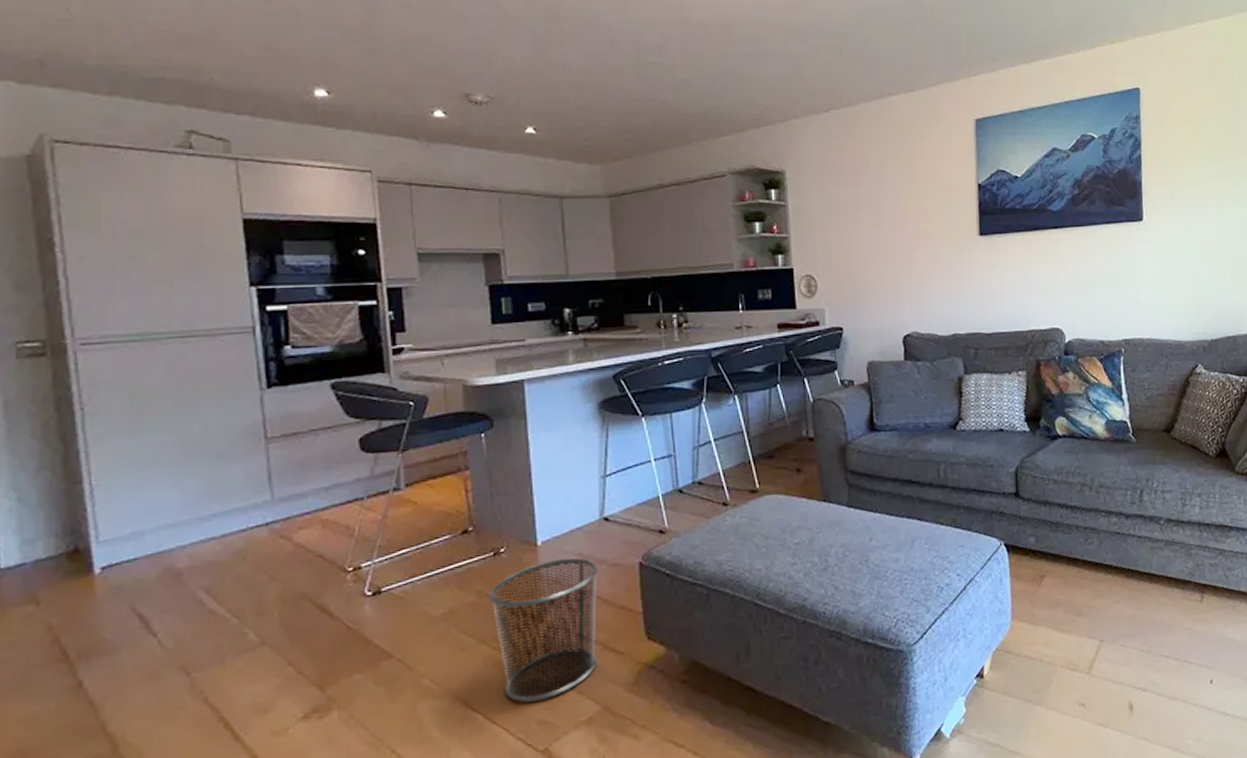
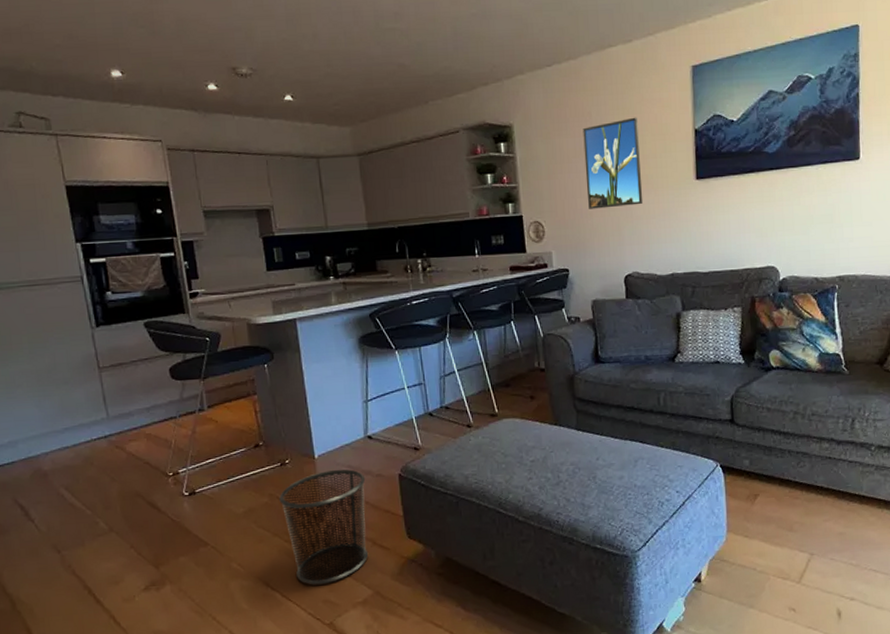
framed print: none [861,168,924,264] -> present [583,117,643,209]

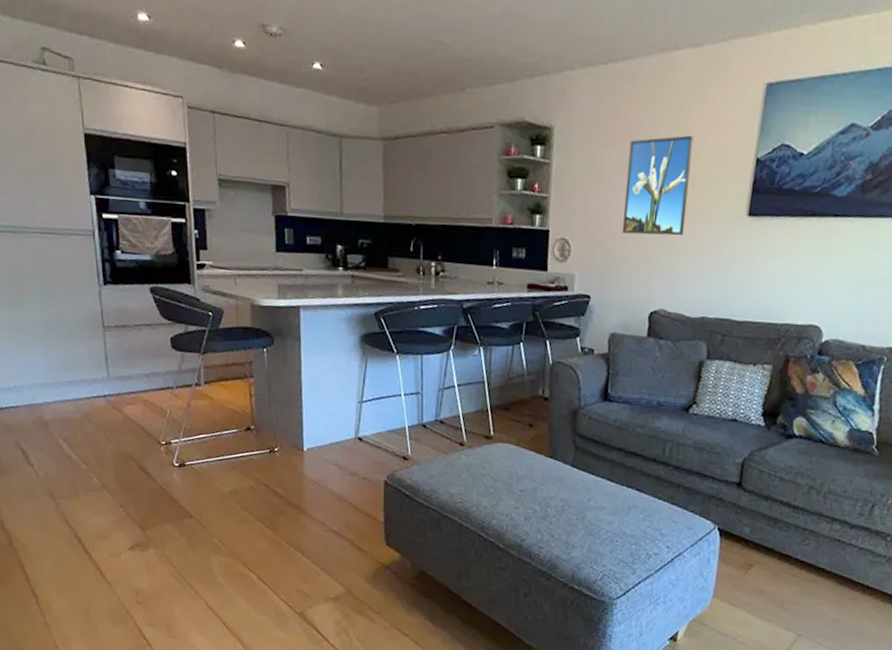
waste bin: present [279,469,369,585] -> none [265,465,351,575]

